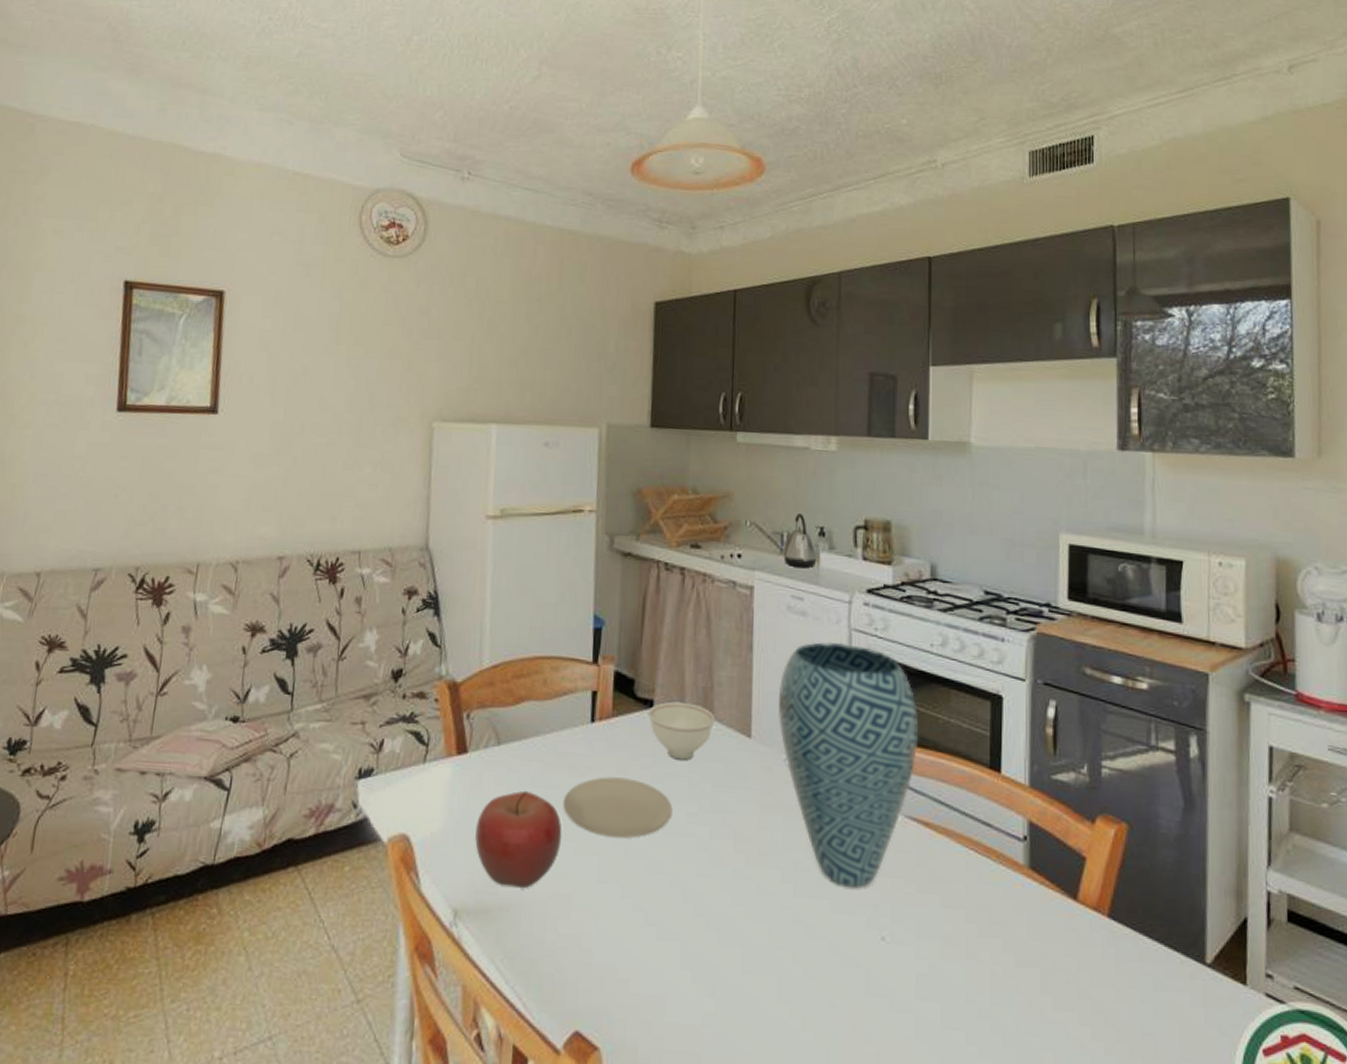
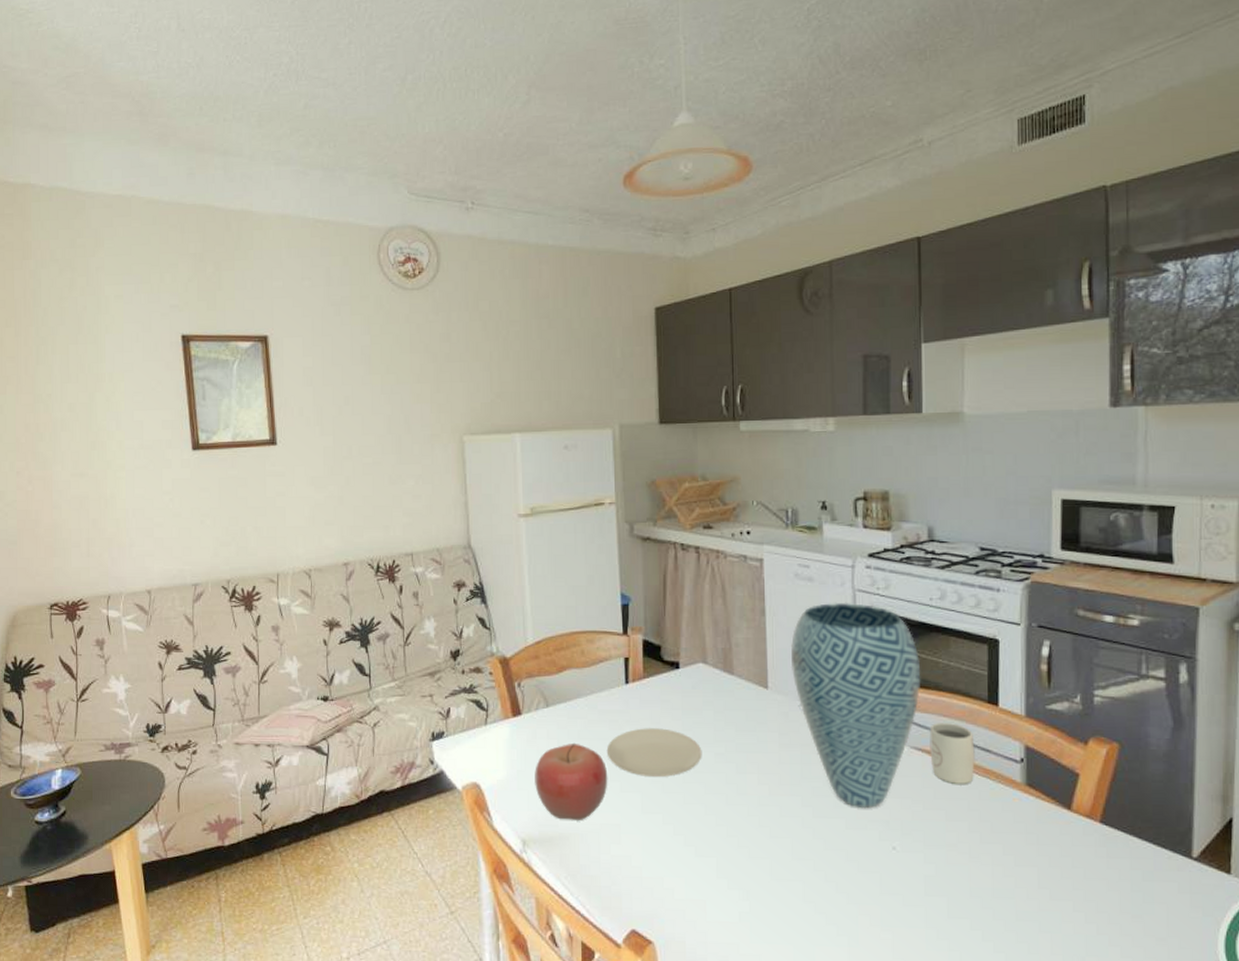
bowl: present [647,701,716,760] -> none [674,662,735,711]
kettle: present [782,513,818,569] -> none [788,491,822,540]
mug: none [926,788,975,864] -> present [929,722,975,784]

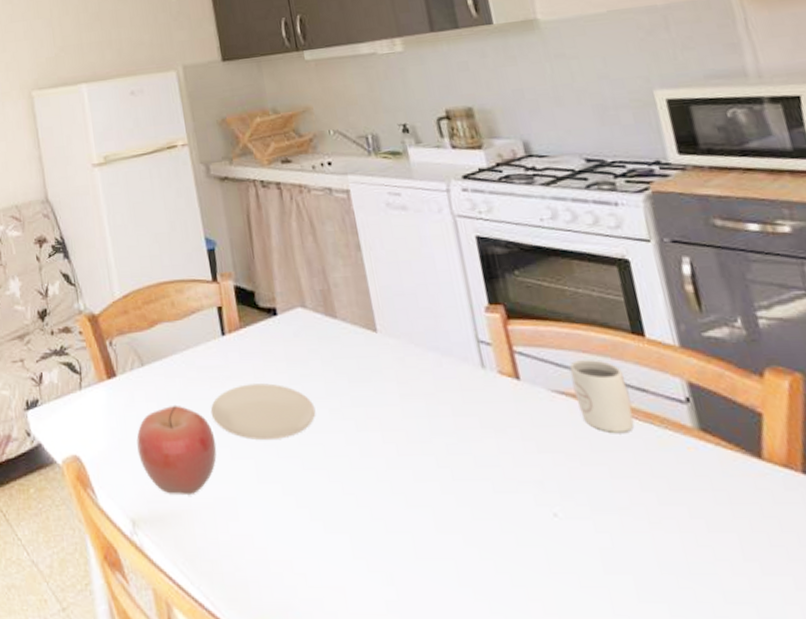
vase: present [790,602,921,809] -> none [394,229,552,467]

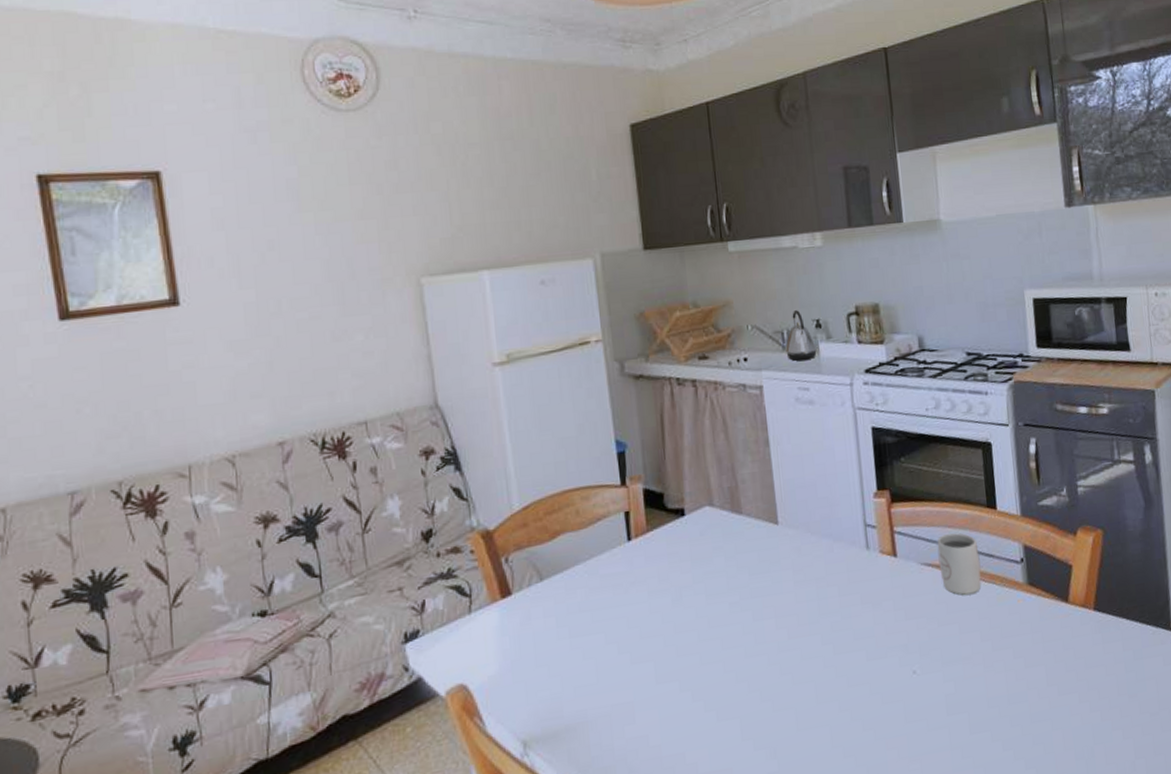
fruit: present [136,404,217,494] -> none [531,617,617,709]
plate: present [210,383,316,441] -> none [612,584,716,643]
kettle: none [370,115,407,166] -> present [785,310,818,361]

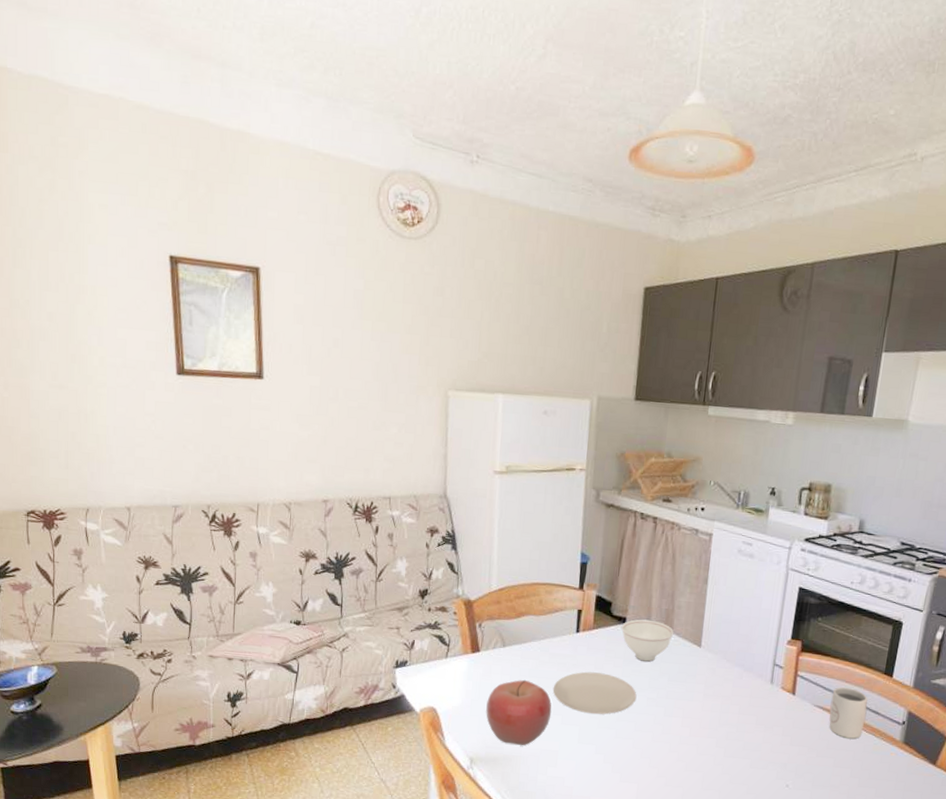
fruit: none [531,617,617,709] -> present [486,679,552,745]
plate: none [612,584,716,643] -> present [553,672,637,715]
bowl: none [680,504,744,558] -> present [621,619,674,662]
kettle: present [785,310,818,361] -> none [738,476,768,521]

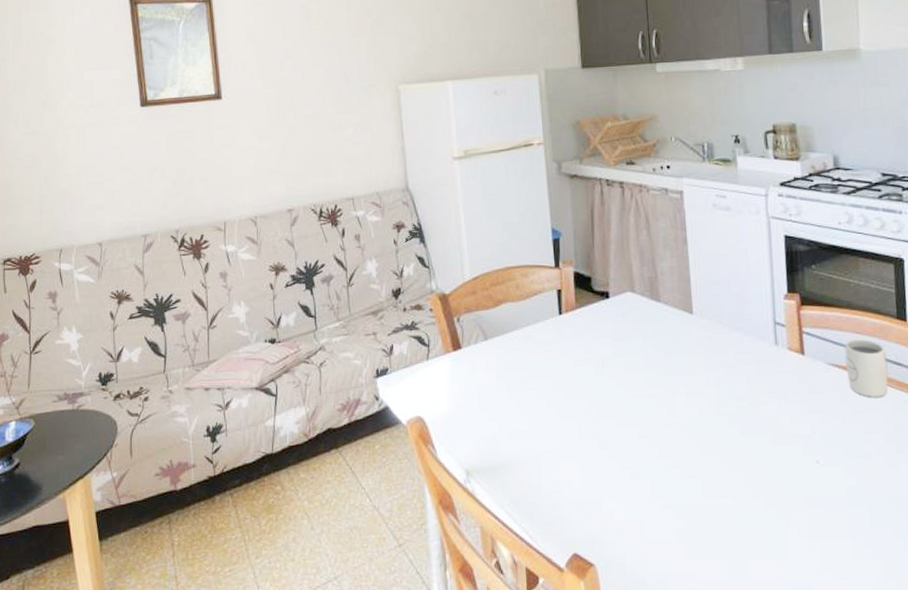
fruit: present [486,679,552,745] -> none [476,373,546,449]
plate: present [553,672,637,715] -> none [543,356,634,404]
bowl: present [621,619,674,662] -> none [605,291,662,337]

